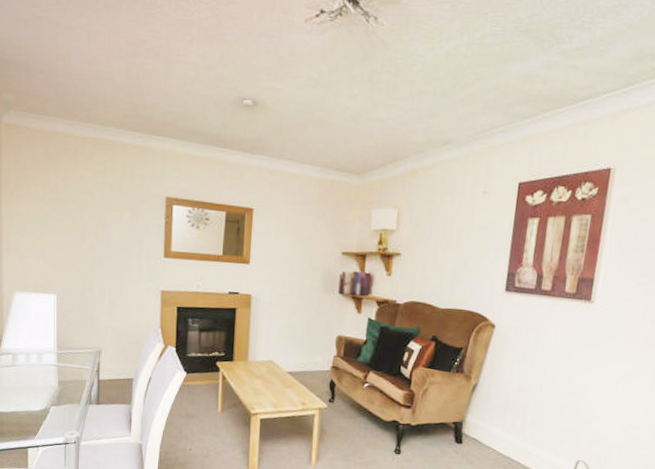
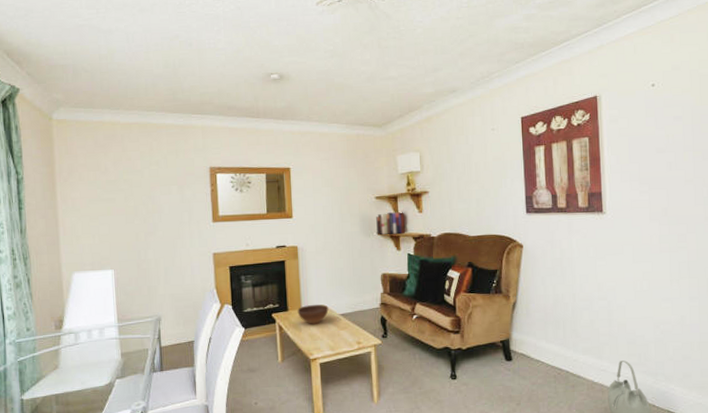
bowl: none [243,358,276,379] -> present [297,304,329,324]

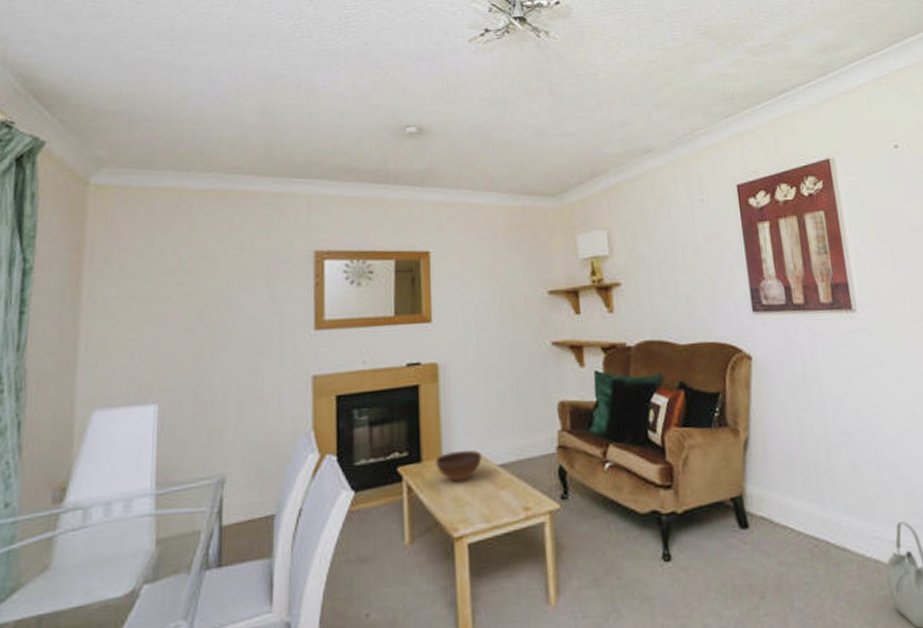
books: present [376,212,405,235] -> none [549,312,590,345]

